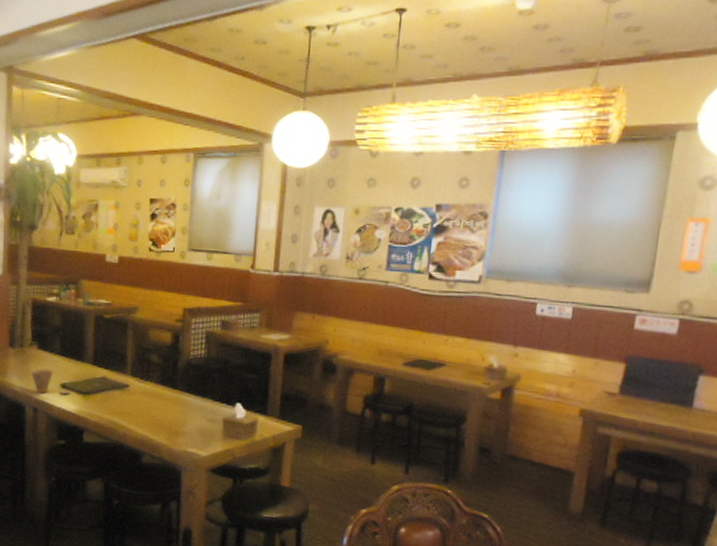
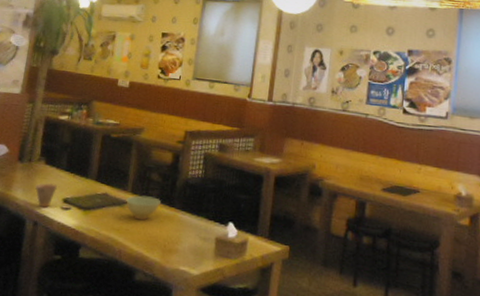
bowl: none [126,378,163,404] -> present [126,195,161,220]

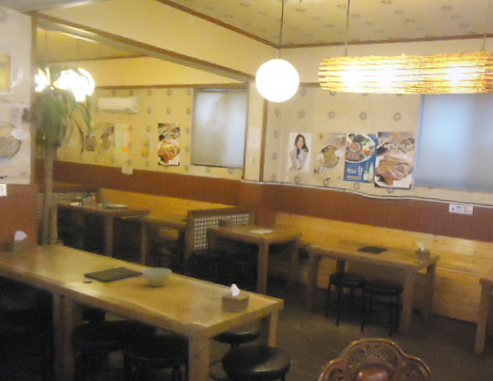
cup: present [35,182,57,209] -> none [58,261,77,283]

